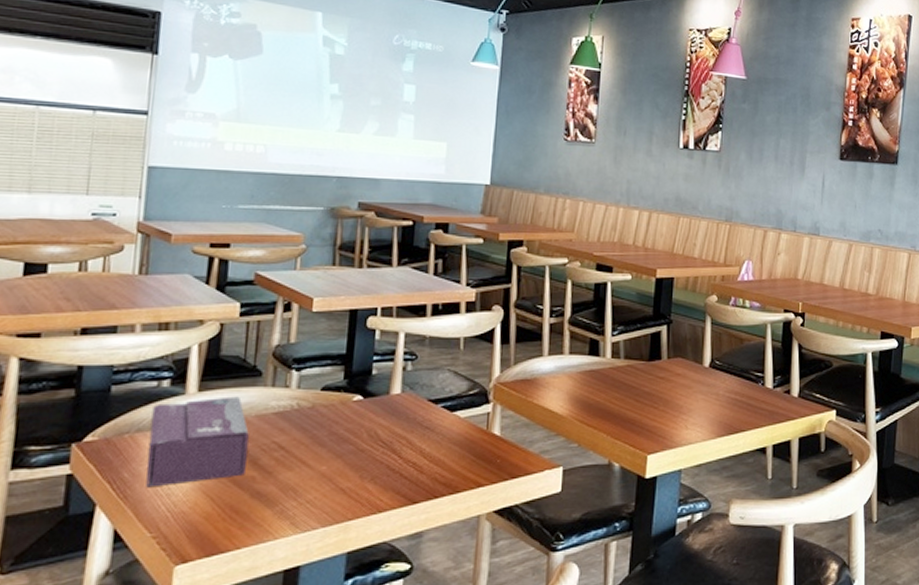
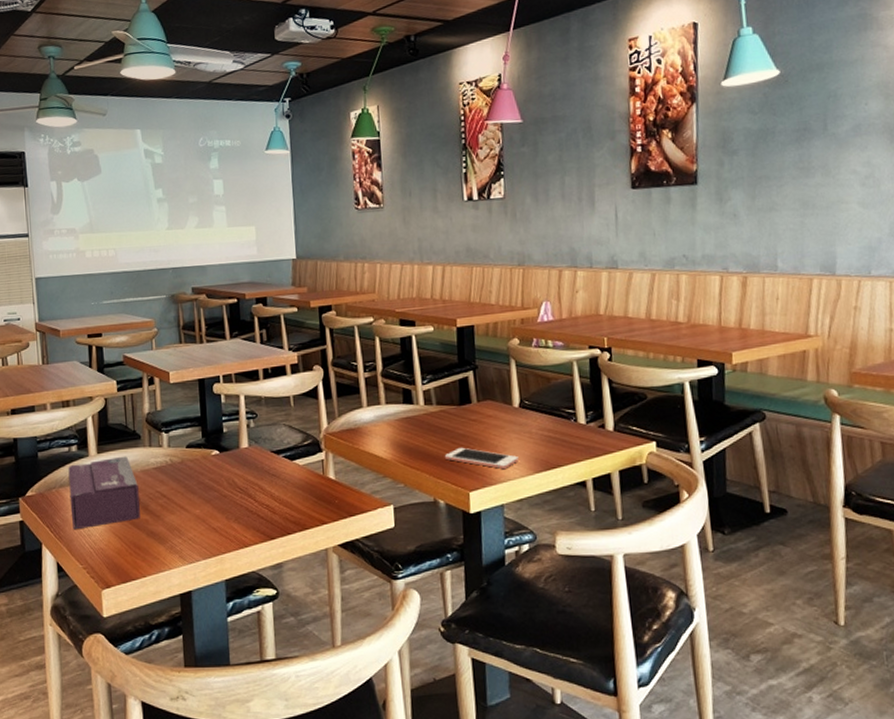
cell phone: none [625,406,702,431] -> present [444,447,519,469]

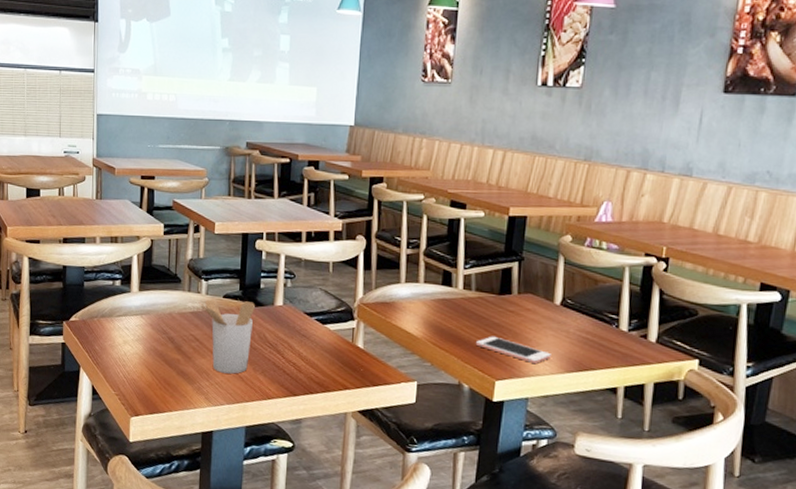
tissue box: present [68,456,140,530] -> none [109,296,174,359]
utensil holder: none [161,448,221,527] -> present [198,299,256,374]

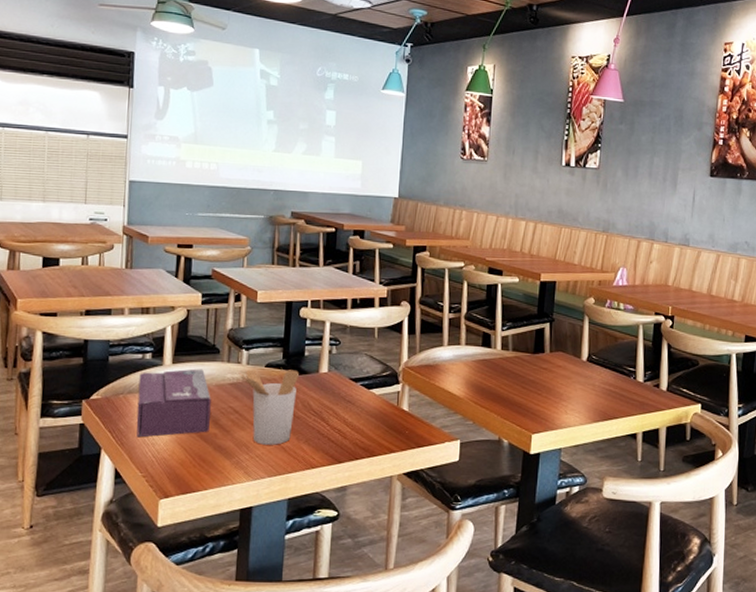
tissue box: none [109,296,174,359] -> present [136,369,211,438]
cell phone: present [475,336,551,363] -> none [513,392,580,416]

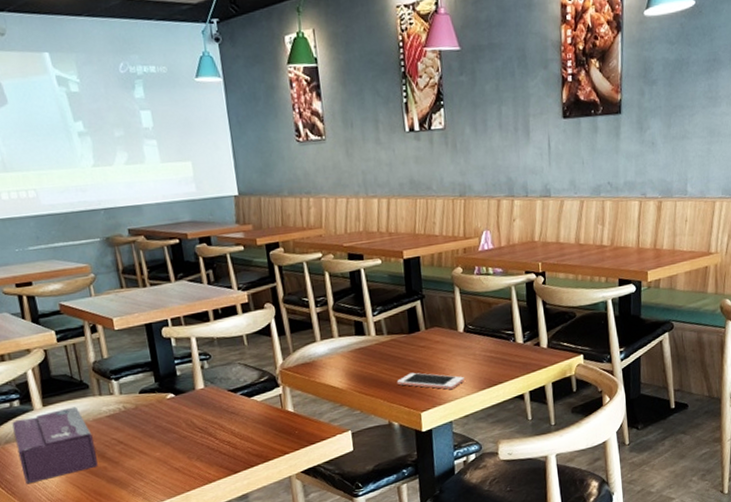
utensil holder: present [238,369,300,445] -> none [113,391,182,470]
cell phone: none [513,392,580,416] -> present [396,372,464,389]

